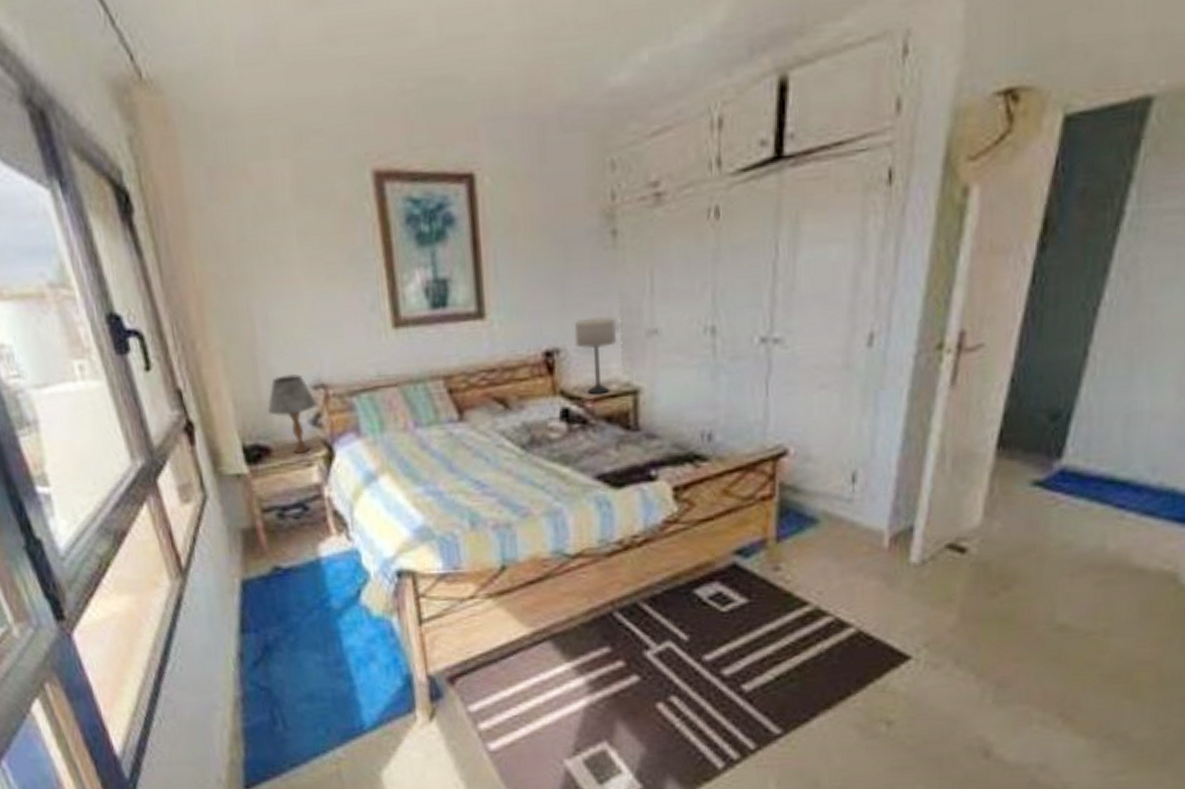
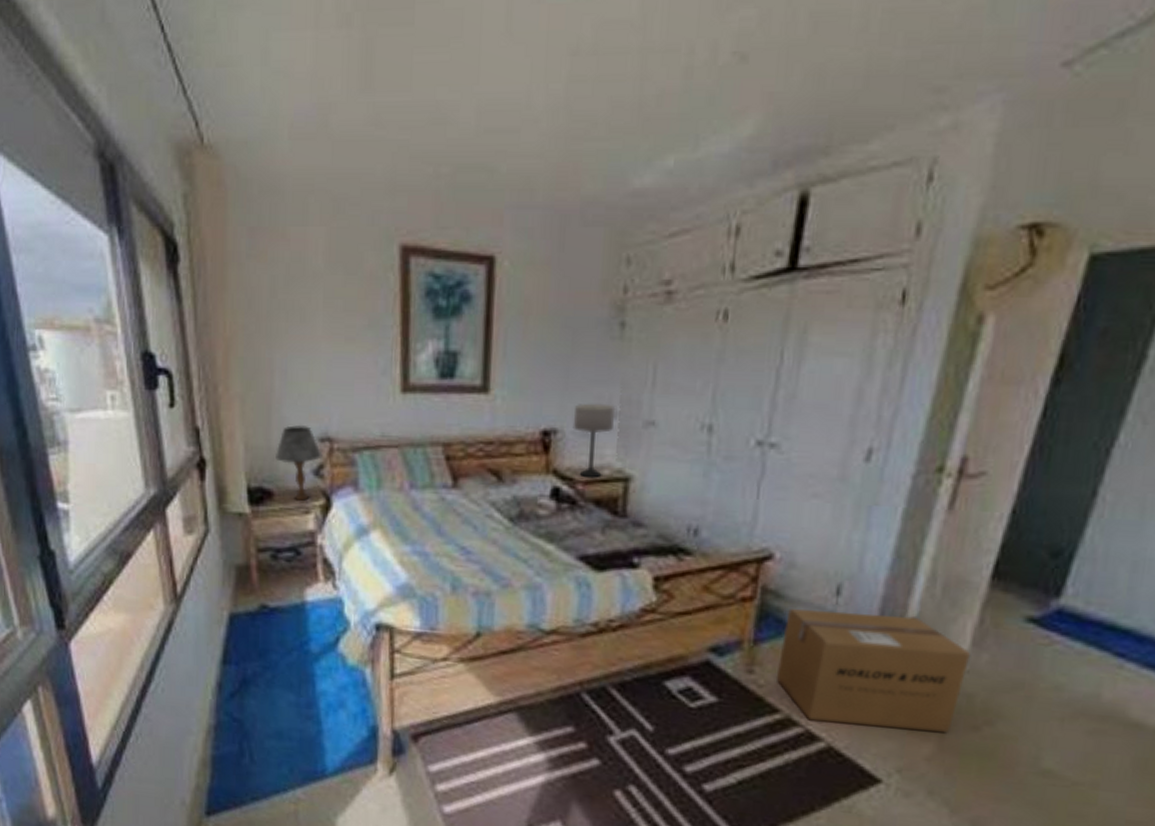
box: none [801,494,983,609] -> present [776,609,970,734]

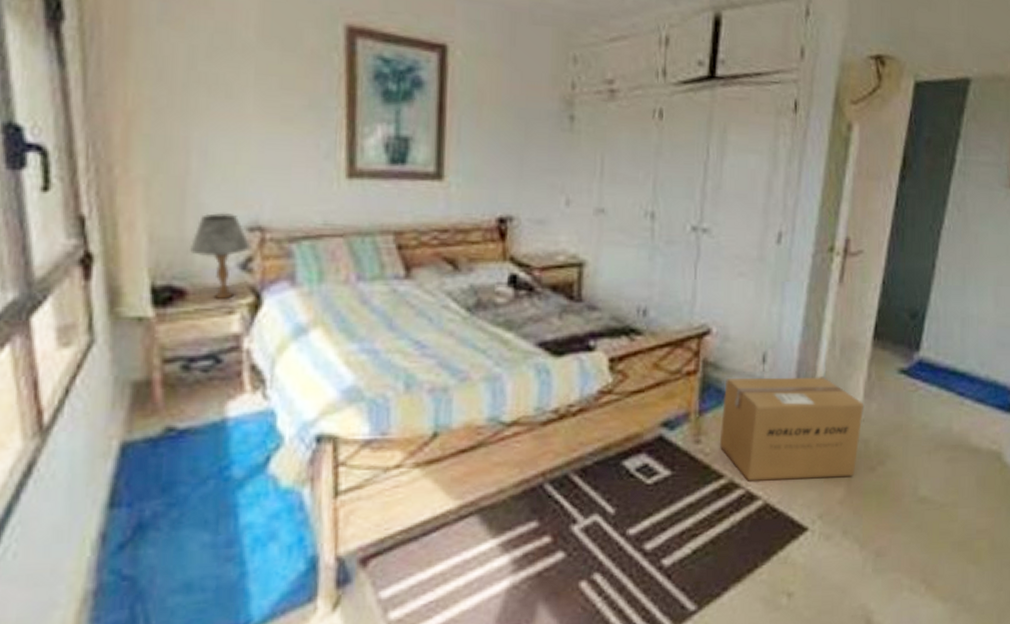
table lamp: present [572,403,616,478] -> none [528,191,568,264]

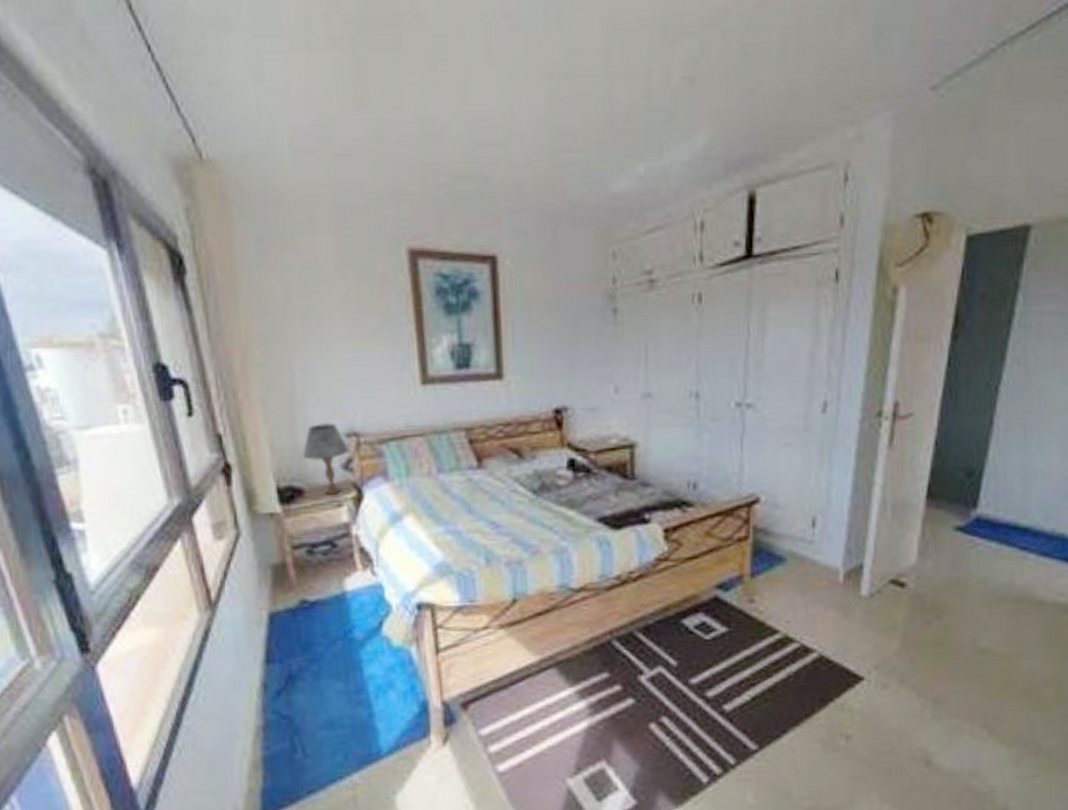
box: present [719,377,863,482] -> none [772,537,918,636]

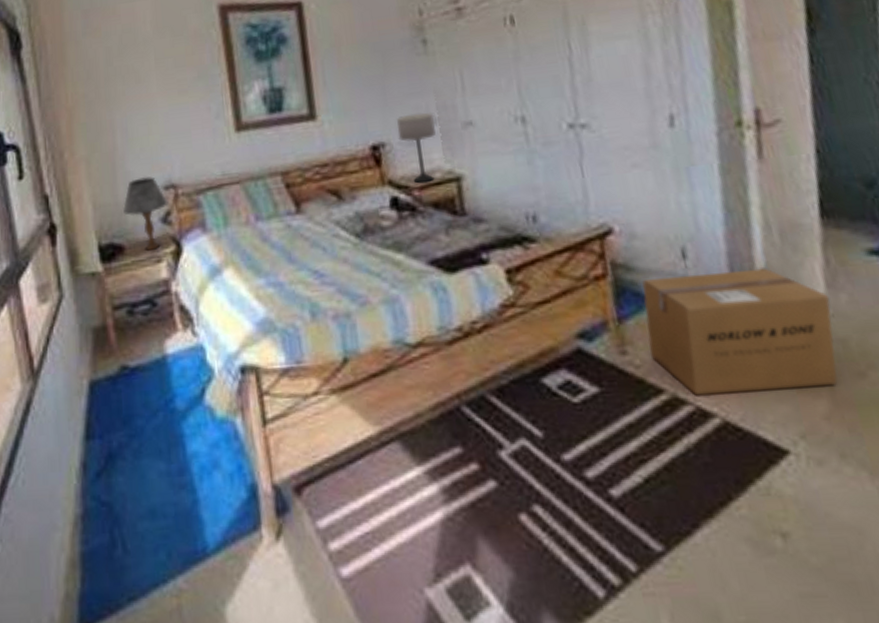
table lamp: none [580,381,617,448] -> present [396,112,436,184]
box: none [772,537,918,636] -> present [642,267,838,396]

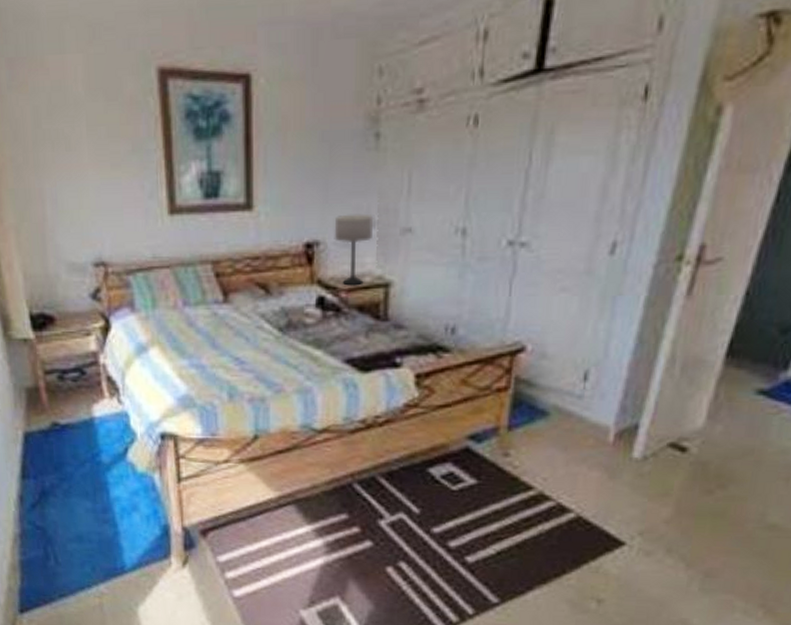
table lamp: present [123,176,169,252] -> none [53,251,98,325]
box: present [642,267,838,396] -> none [529,395,705,498]

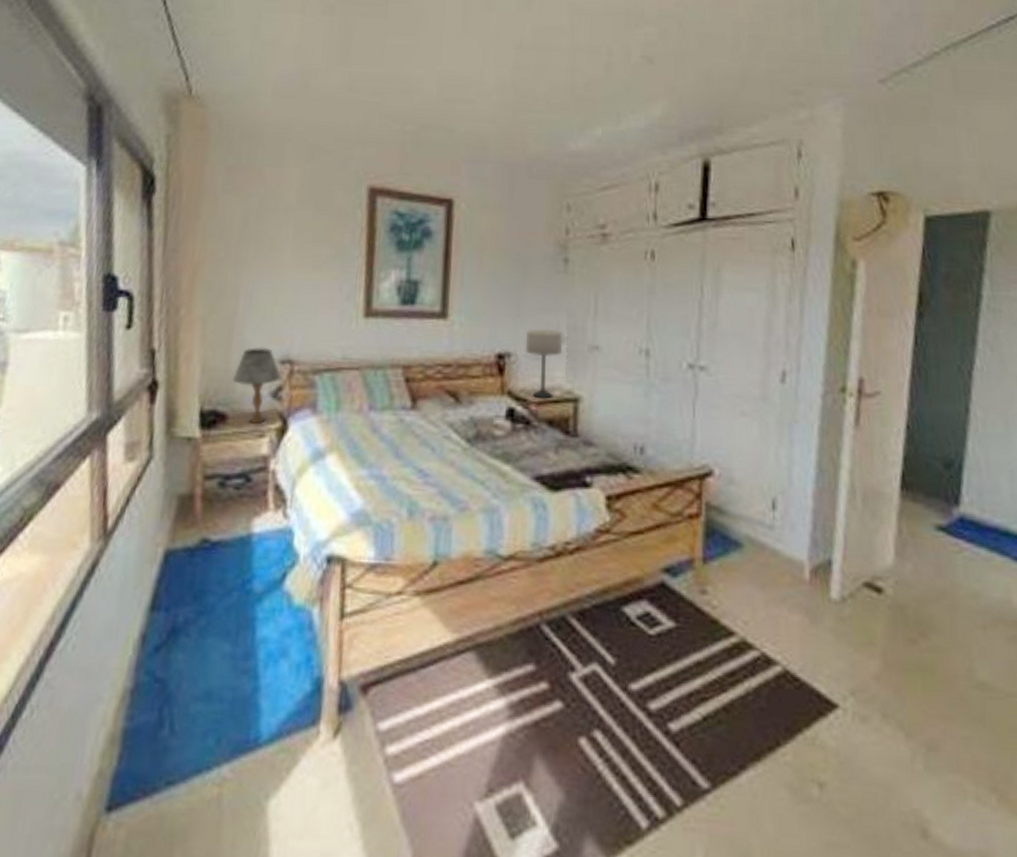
table lamp: none [53,251,98,325] -> present [233,347,282,425]

